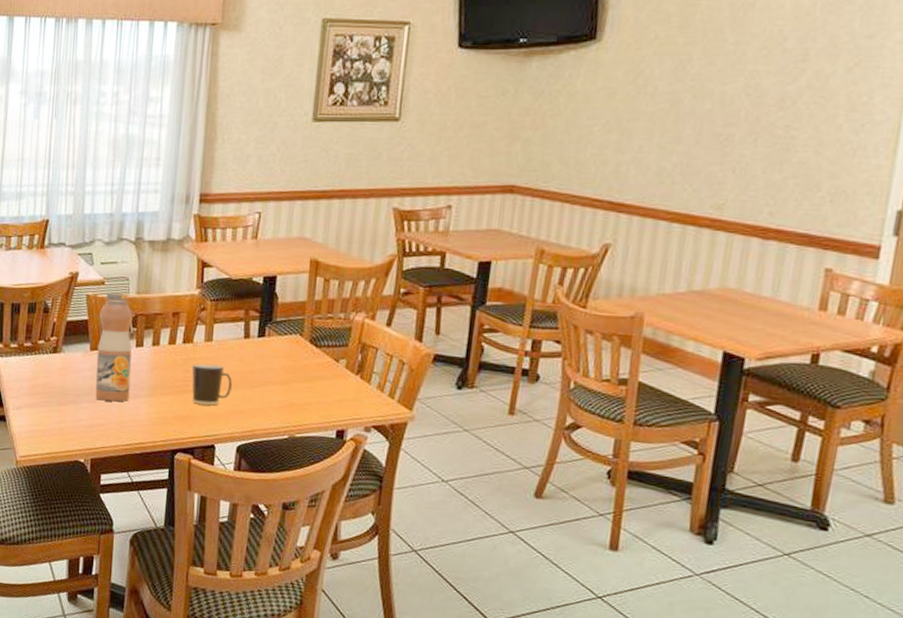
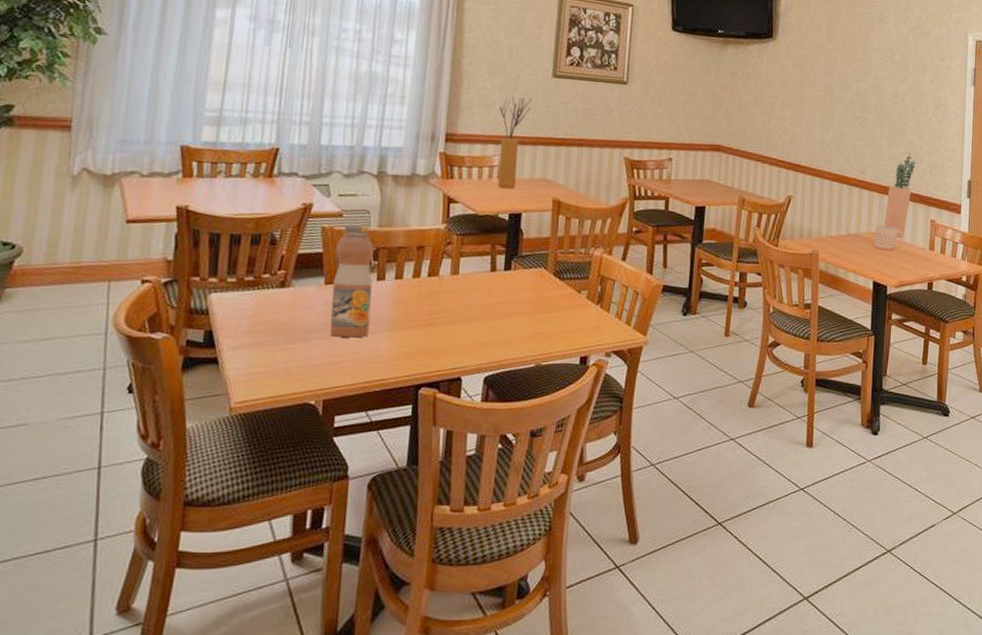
mug: present [191,364,232,406] -> none [437,296,479,338]
vase: none [252,148,290,250] -> present [498,97,532,190]
mug: none [726,278,779,314] -> present [872,225,904,252]
vase: none [746,177,808,296] -> present [884,153,916,239]

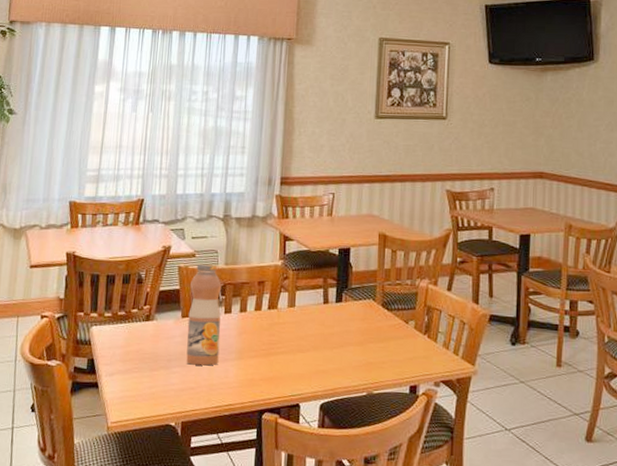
vase: present [498,97,532,190] -> none [327,139,357,226]

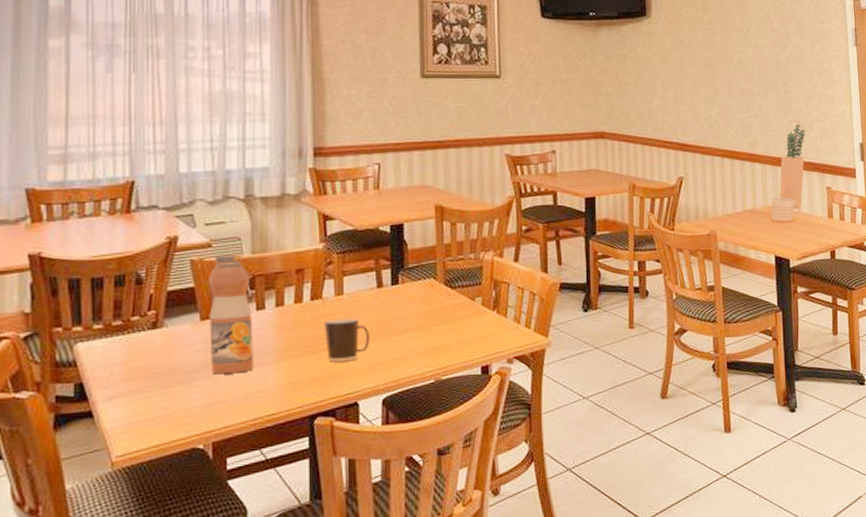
mug: none [276,327,314,367] -> present [323,318,370,362]

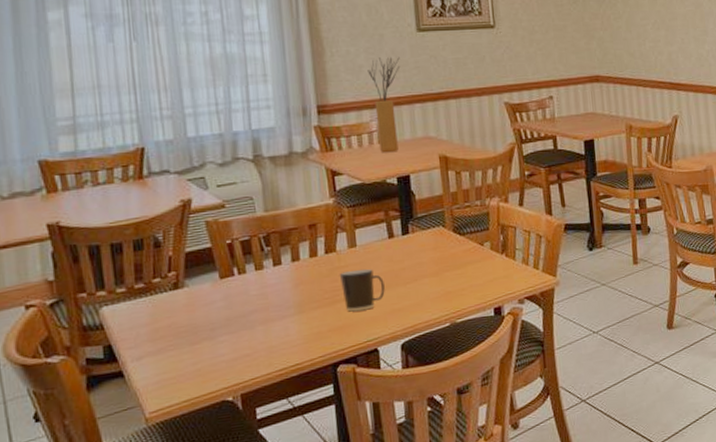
orange juice: present [209,254,254,375] -> none [224,213,275,330]
vase: none [368,102,402,200] -> present [367,57,401,153]

